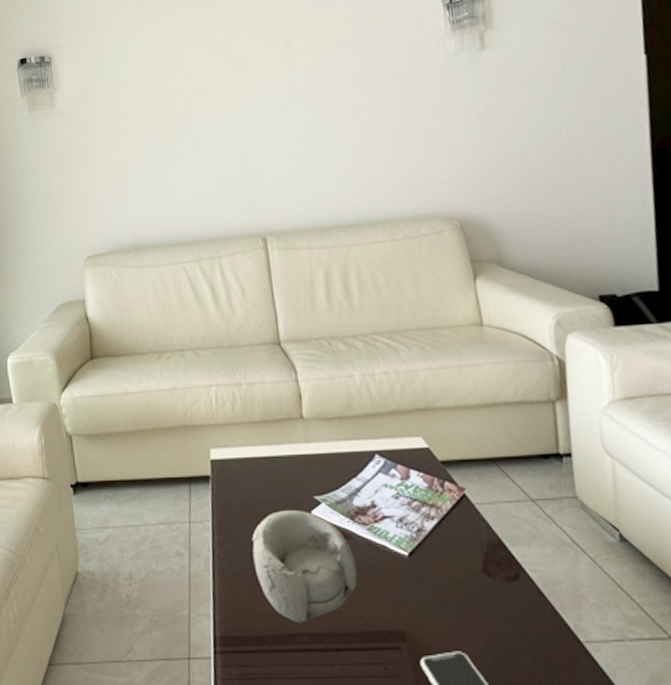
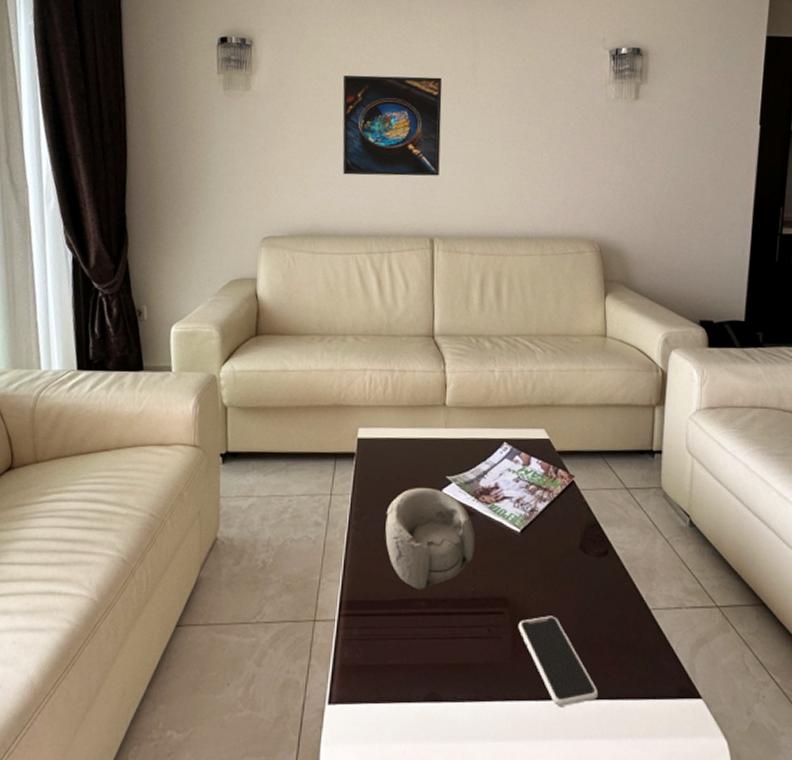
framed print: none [147,62,263,181] -> present [342,75,442,176]

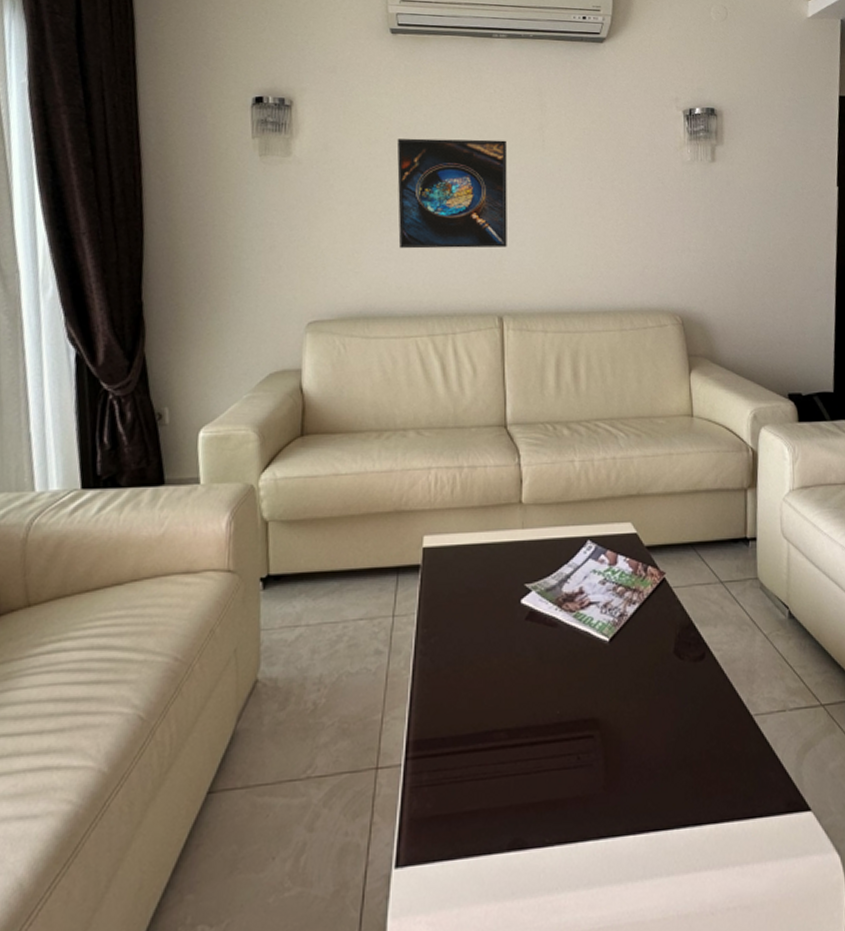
decorative bowl: present [385,487,475,590] -> none [457,598,559,720]
smartphone: present [518,616,597,706] -> none [610,734,700,838]

